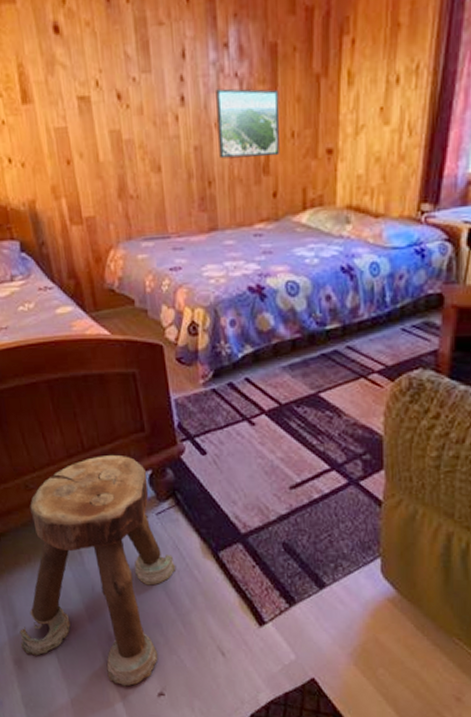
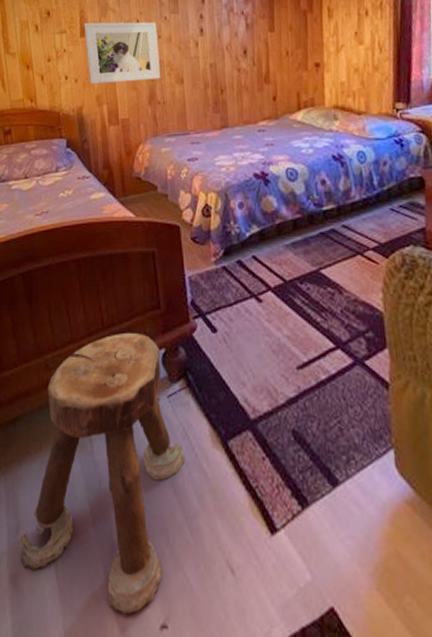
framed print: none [25,82,133,171] -> present [84,22,161,84]
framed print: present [216,88,280,159] -> none [227,22,277,73]

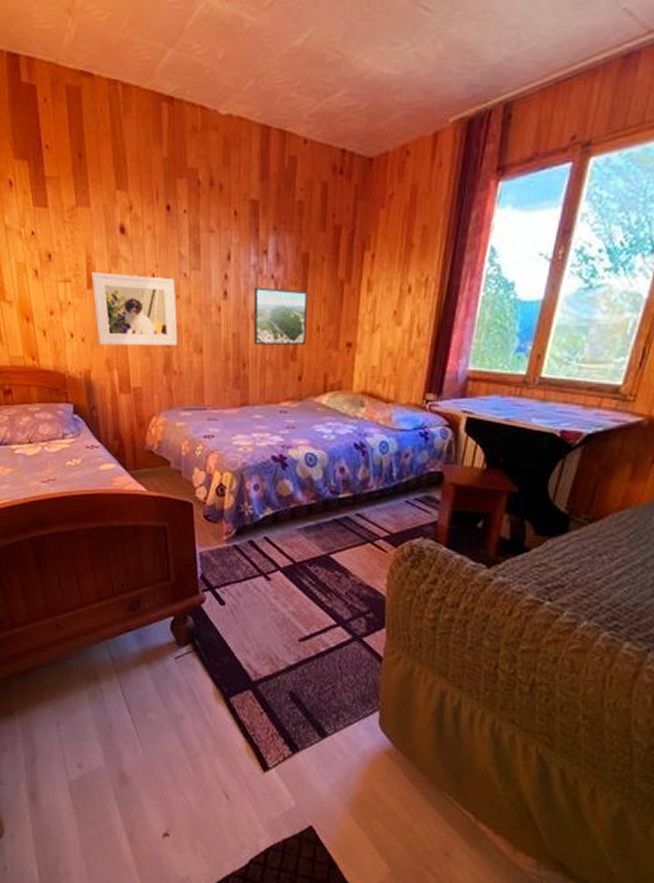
stool: present [20,332,185,615] -> none [37,600,190,825]
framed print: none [227,22,277,73] -> present [254,287,308,346]

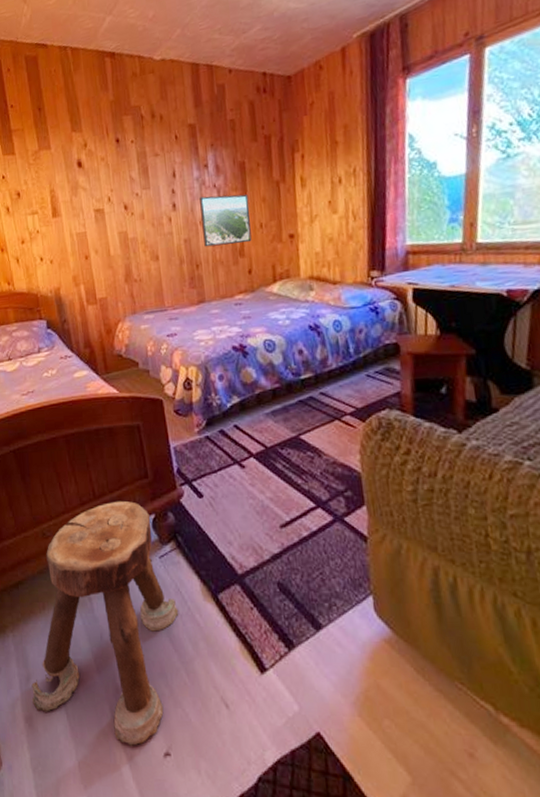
stool: none [37,600,190,825] -> present [31,500,179,746]
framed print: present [91,271,178,346] -> none [55,199,136,265]

